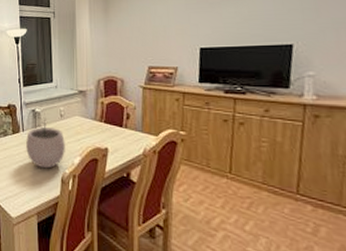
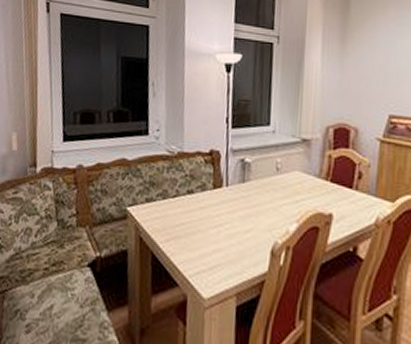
plant pot: present [26,117,65,169] -> none [229,170,280,237]

